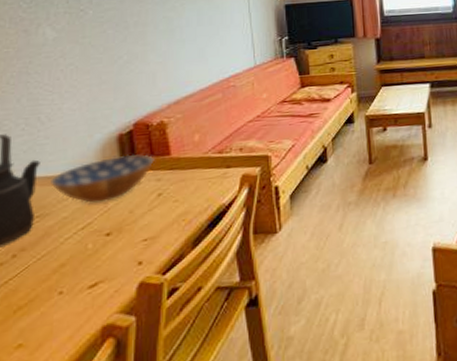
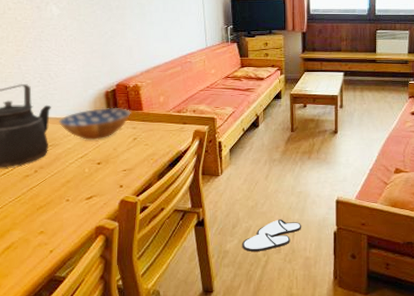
slippers: none [311,282,390,334] -> present [241,219,301,251]

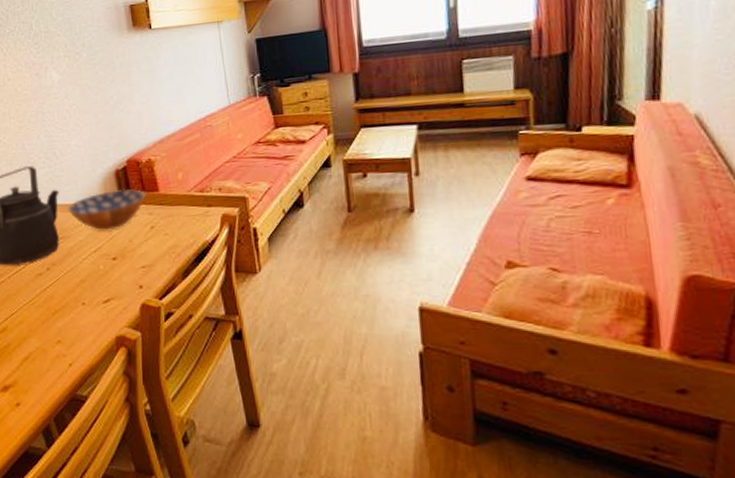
slippers: present [241,219,301,251] -> none [292,332,372,376]

